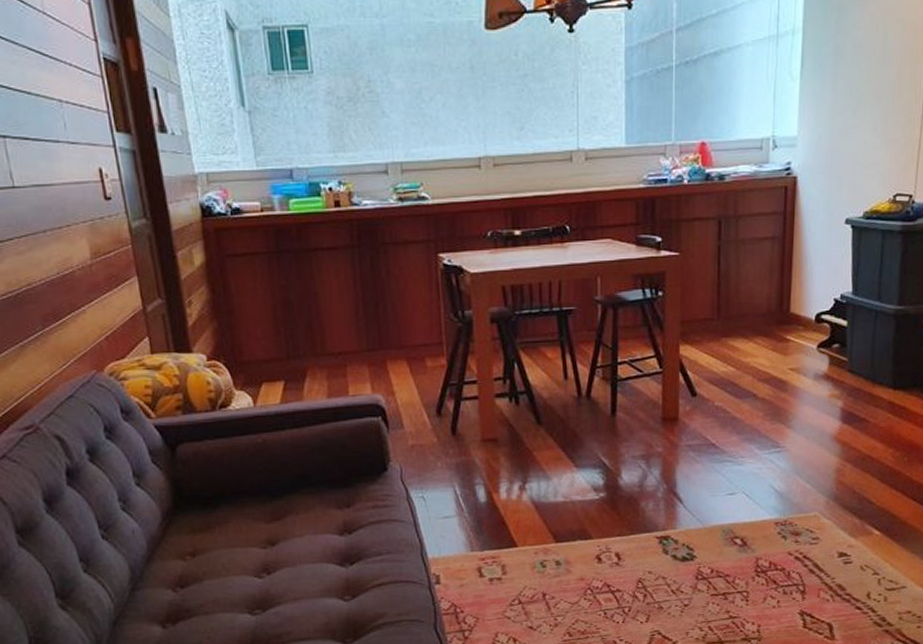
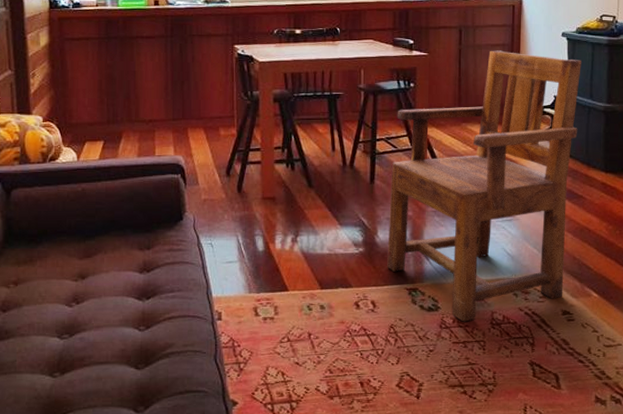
armchair: none [633,245,869,571] -> present [387,50,582,322]

